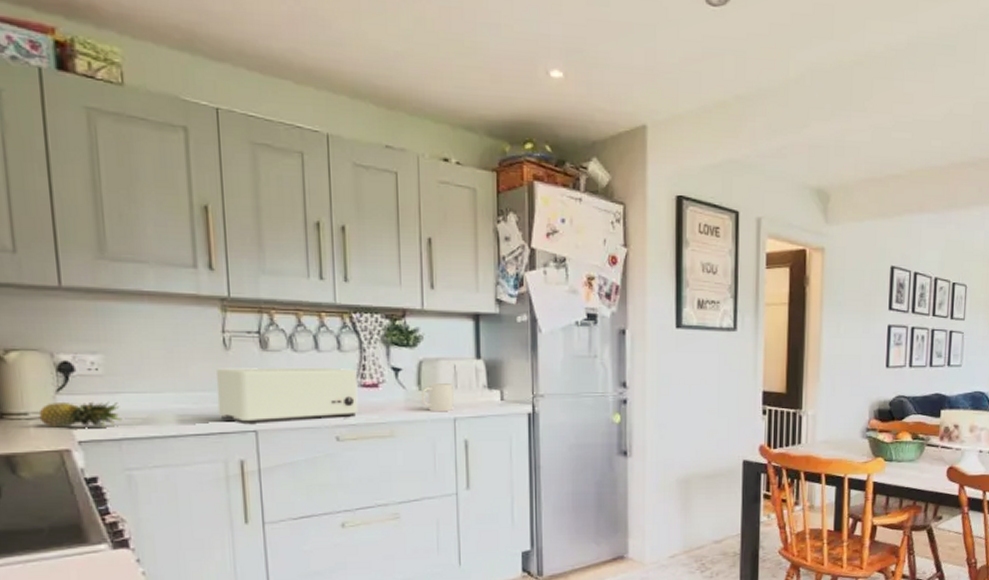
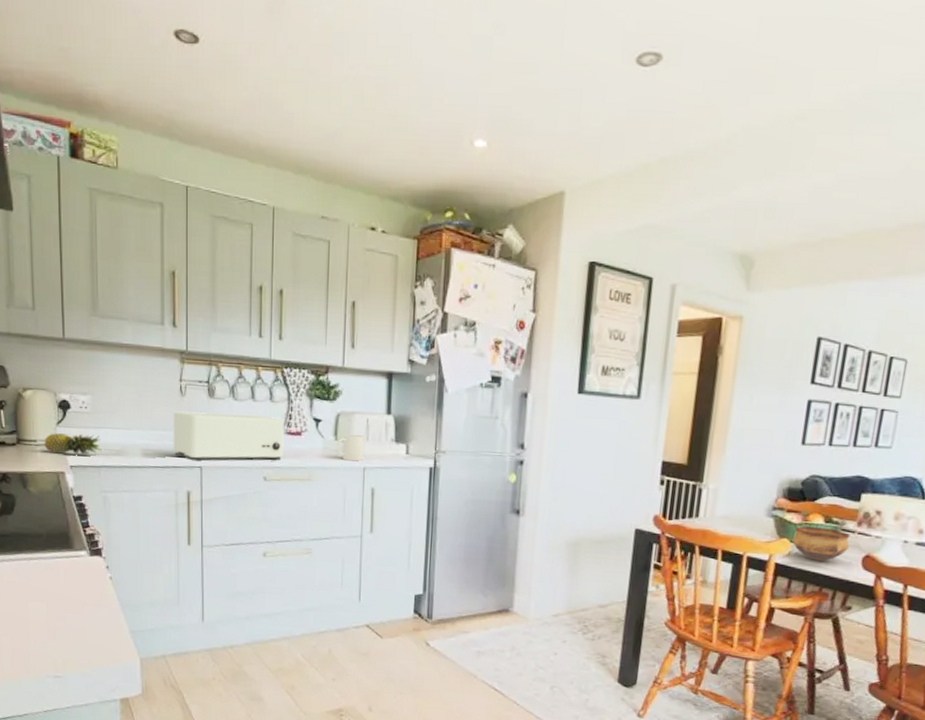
bowl: none [886,444,935,476] -> present [792,525,850,561]

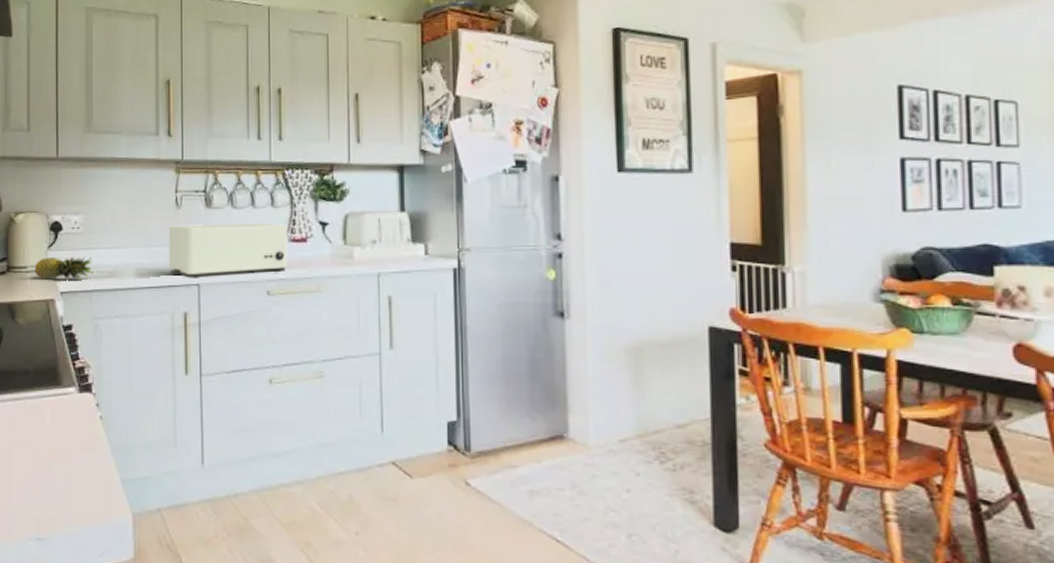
mug: present [336,434,365,462] -> none [346,236,378,267]
bowl: present [792,525,850,561] -> none [913,310,992,354]

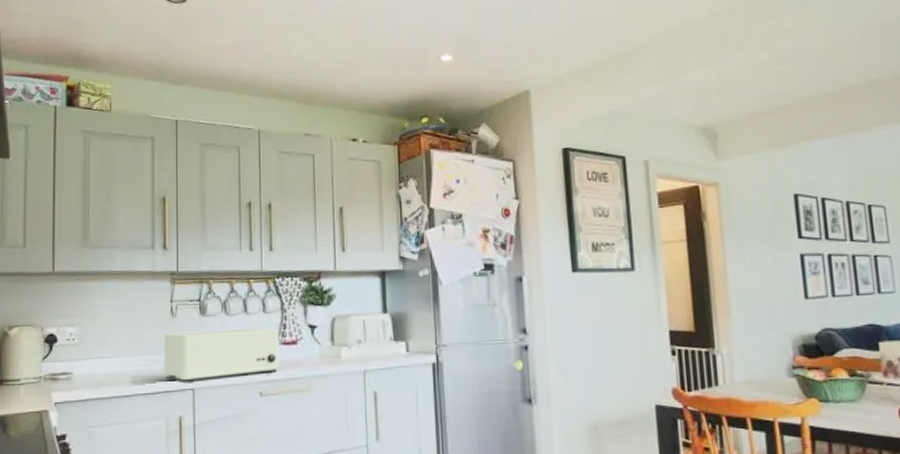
fruit: present [34,256,94,280] -> none [28,366,89,391]

